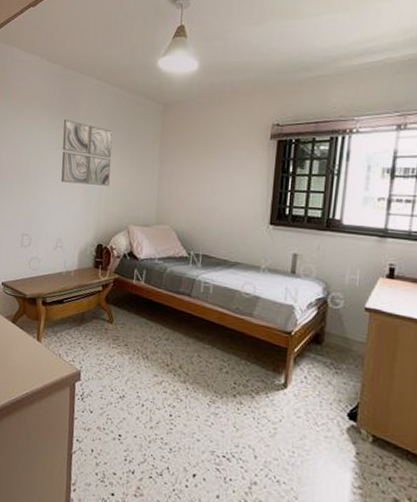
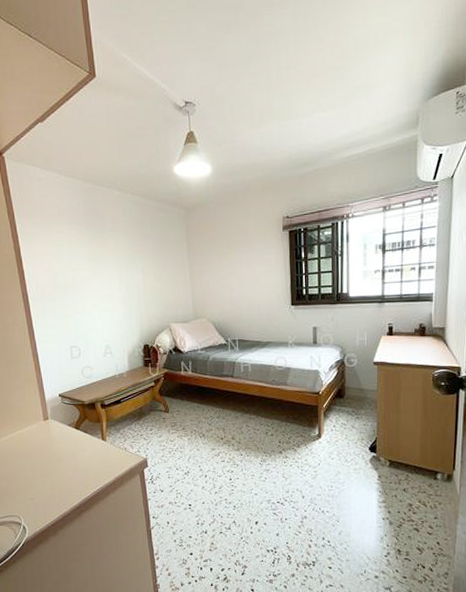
wall art: present [61,118,113,186] -> none [92,231,146,293]

